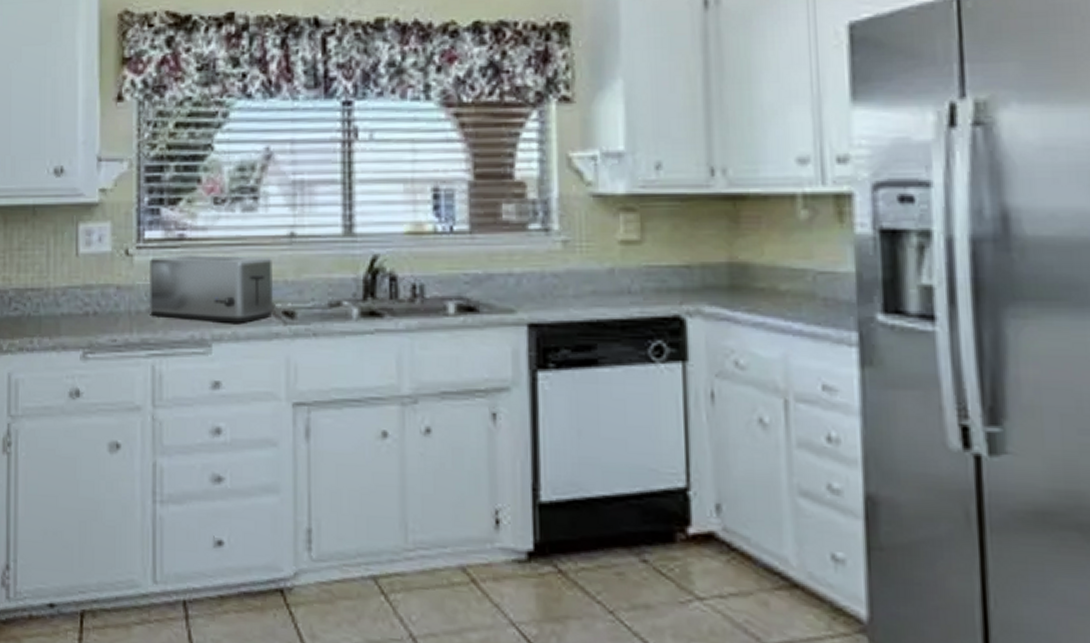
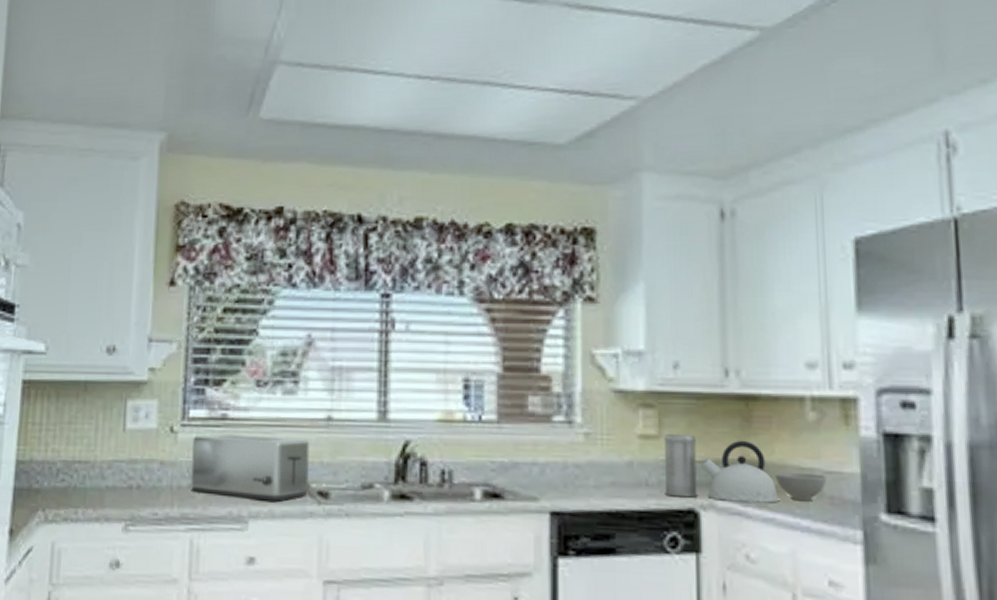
canister: none [646,239,683,304] -> present [663,434,697,498]
kettle: none [685,242,769,308] -> present [700,440,779,504]
bowl: none [764,273,821,304] -> present [774,472,828,502]

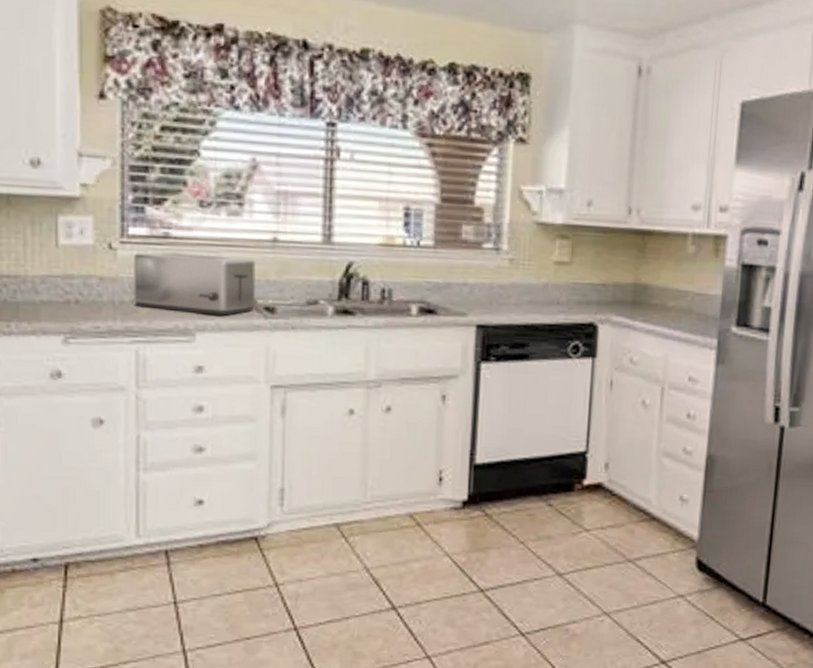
canister: present [663,434,697,498] -> none [572,261,600,314]
kettle: present [700,440,779,504] -> none [601,267,659,319]
bowl: present [774,472,828,502] -> none [658,293,697,317]

